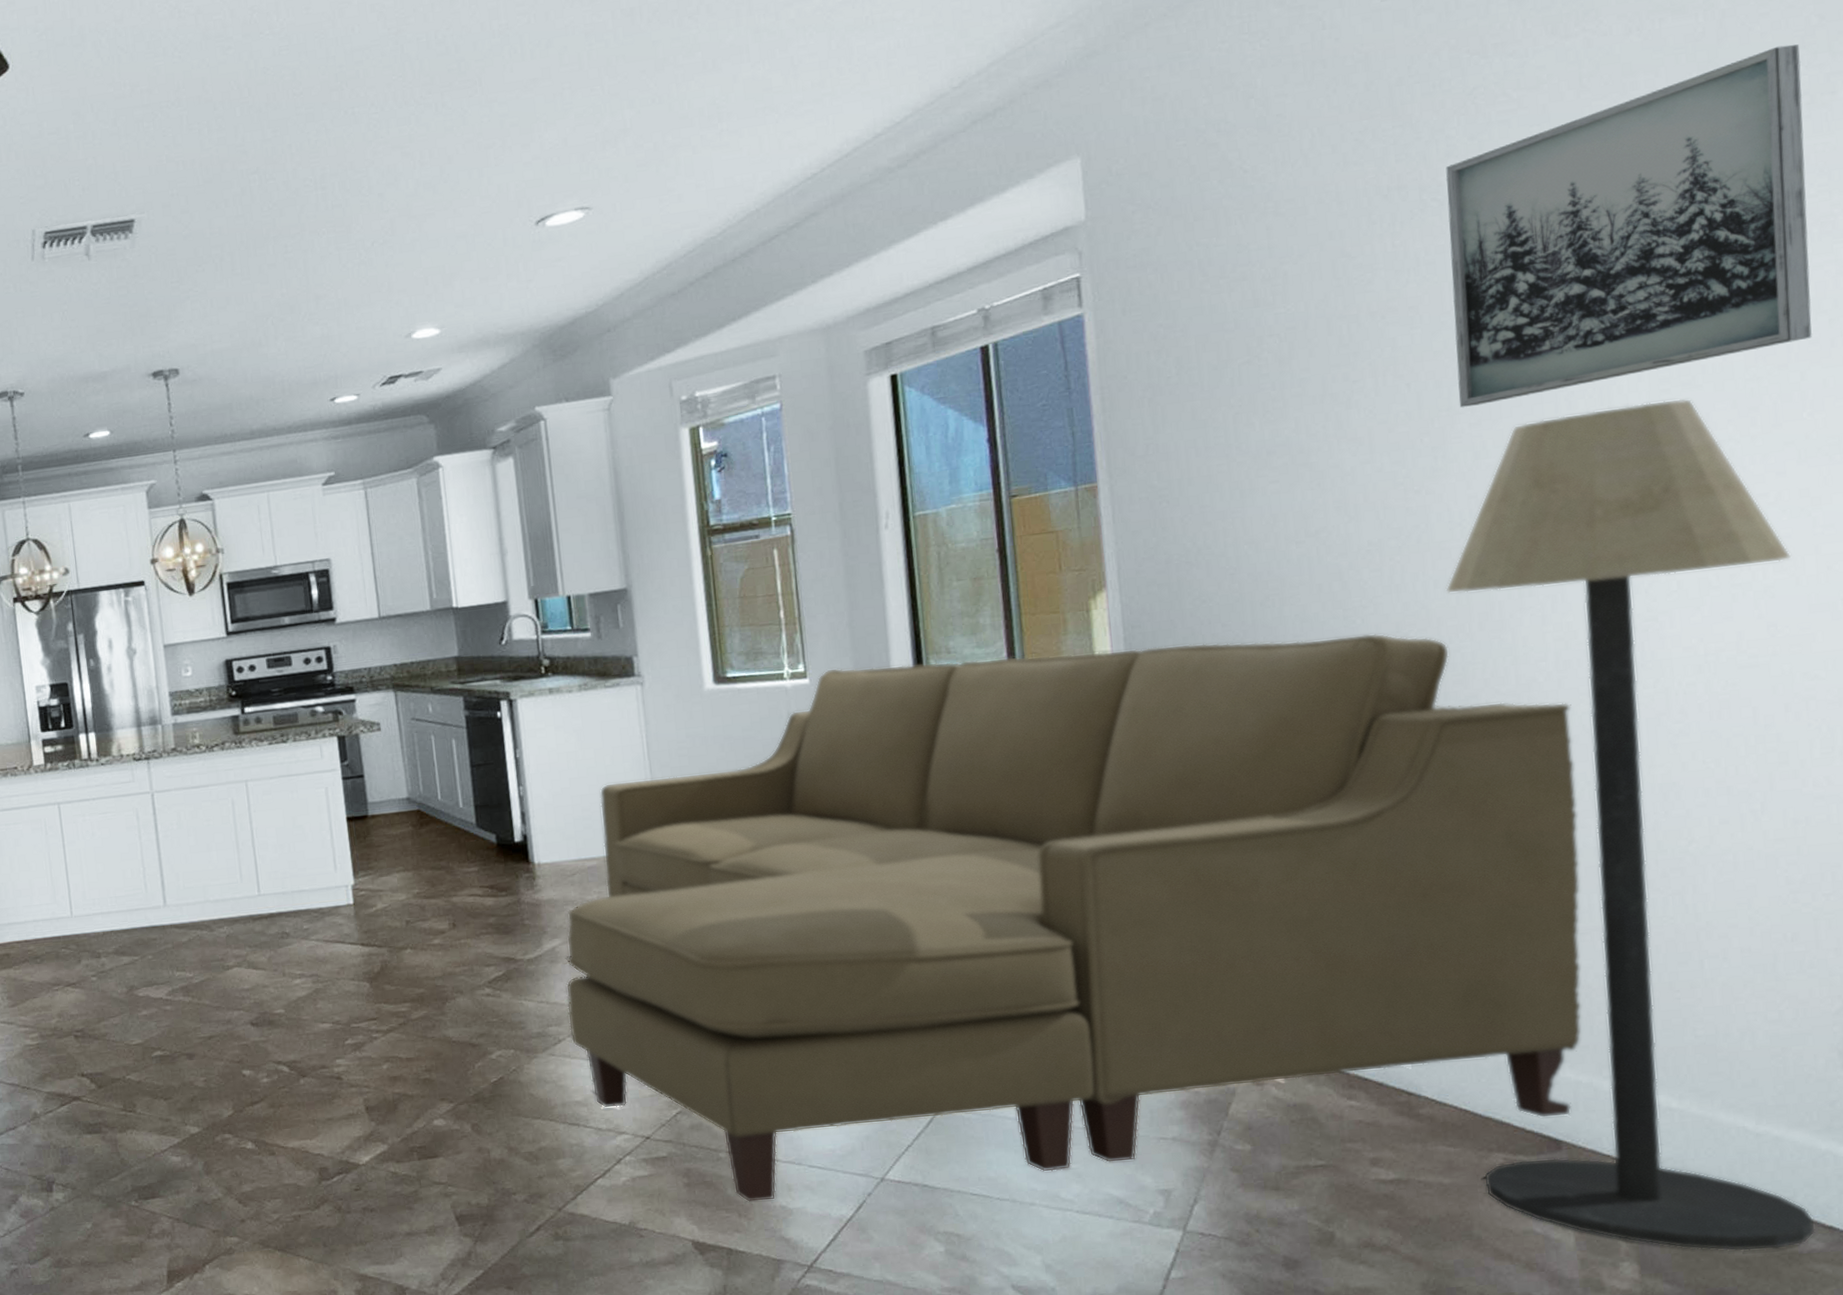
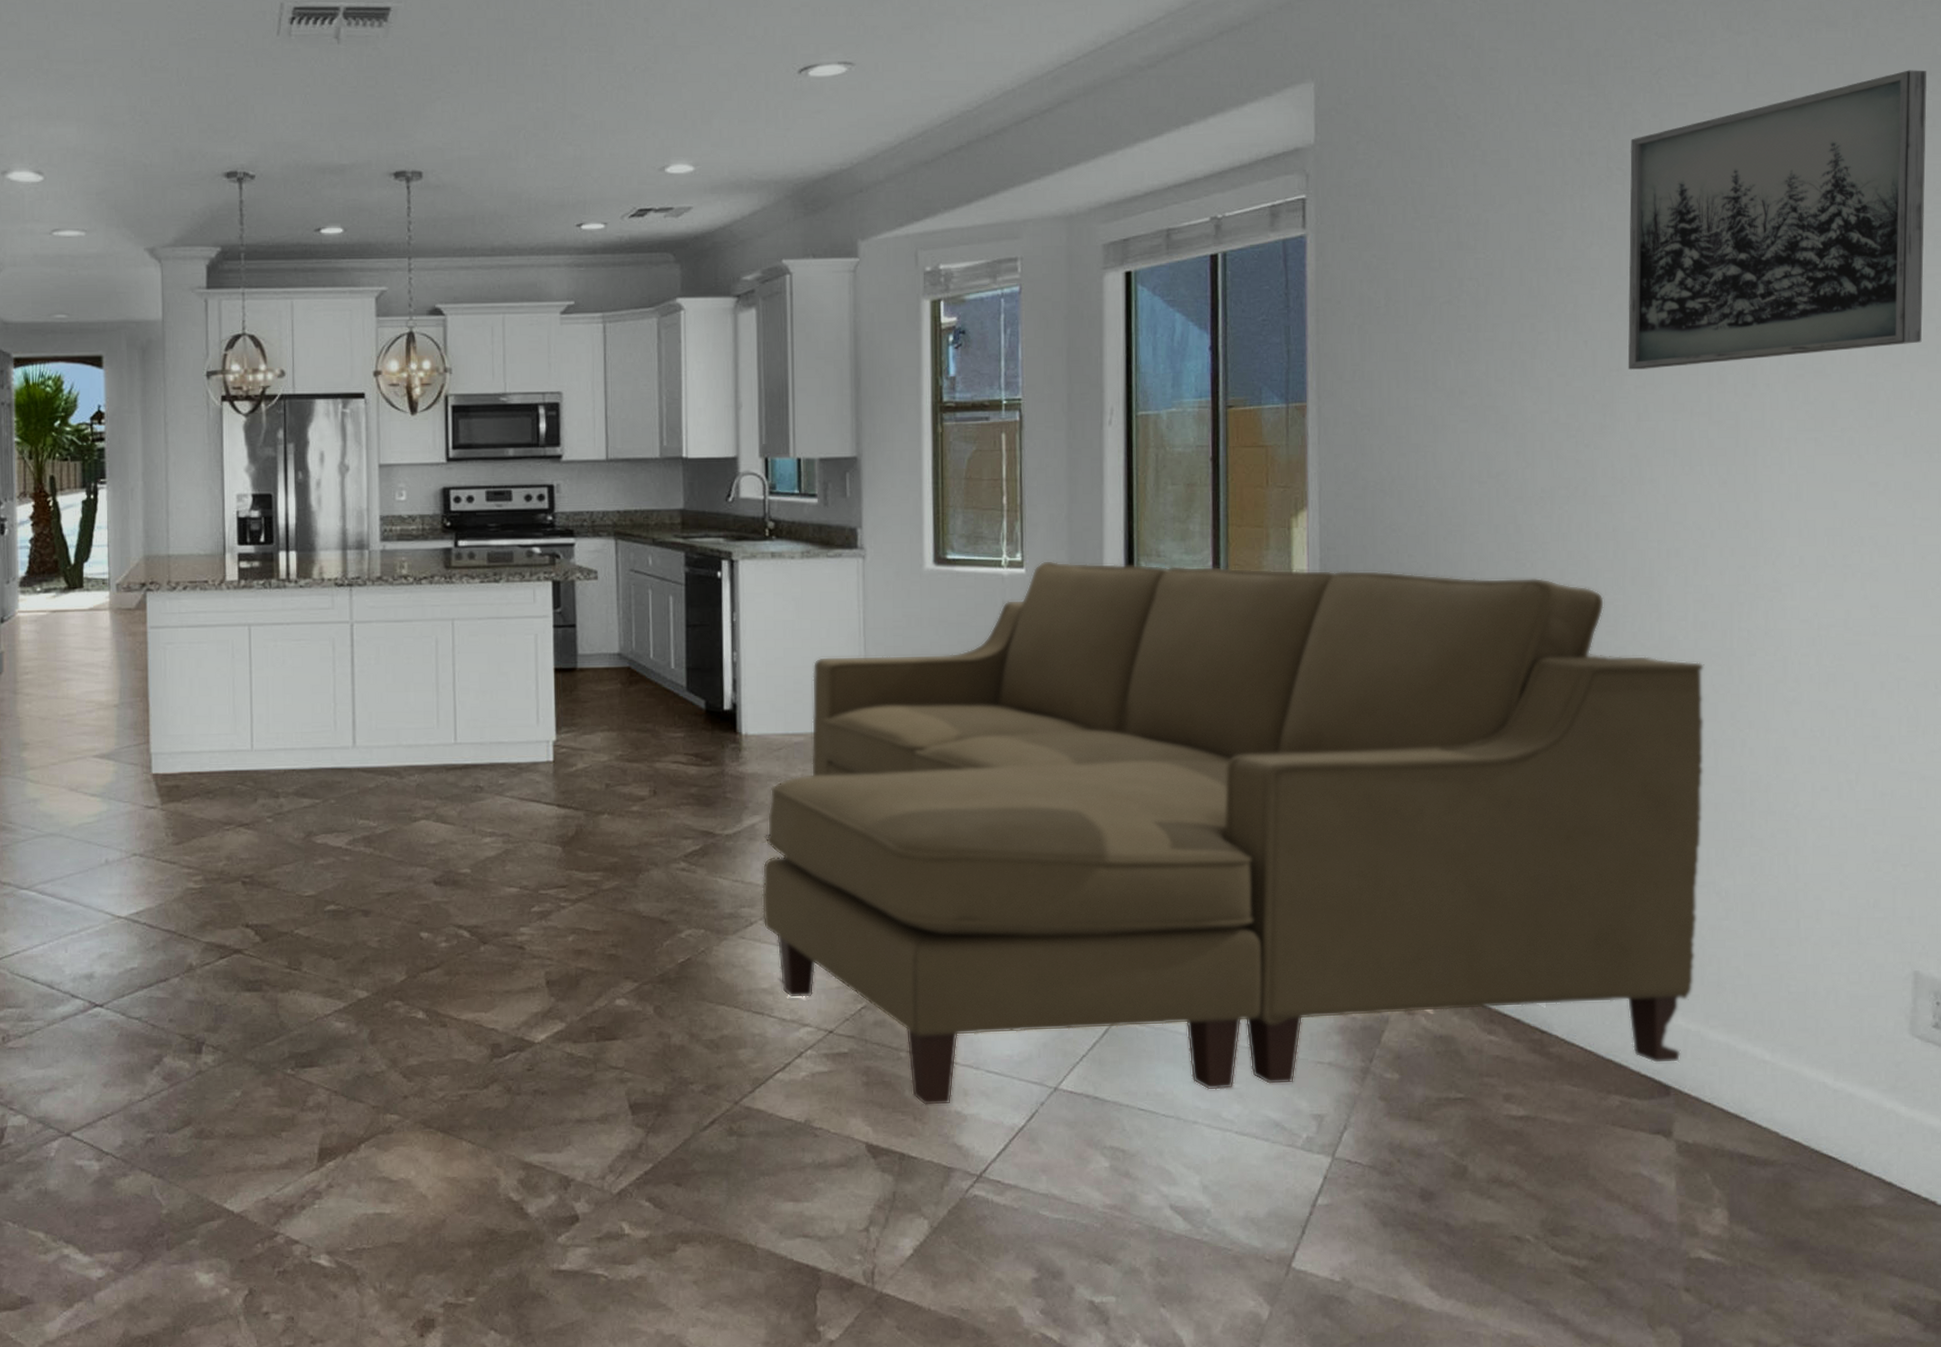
floor lamp: present [1445,398,1816,1252] -> none [1602,385,1894,1203]

